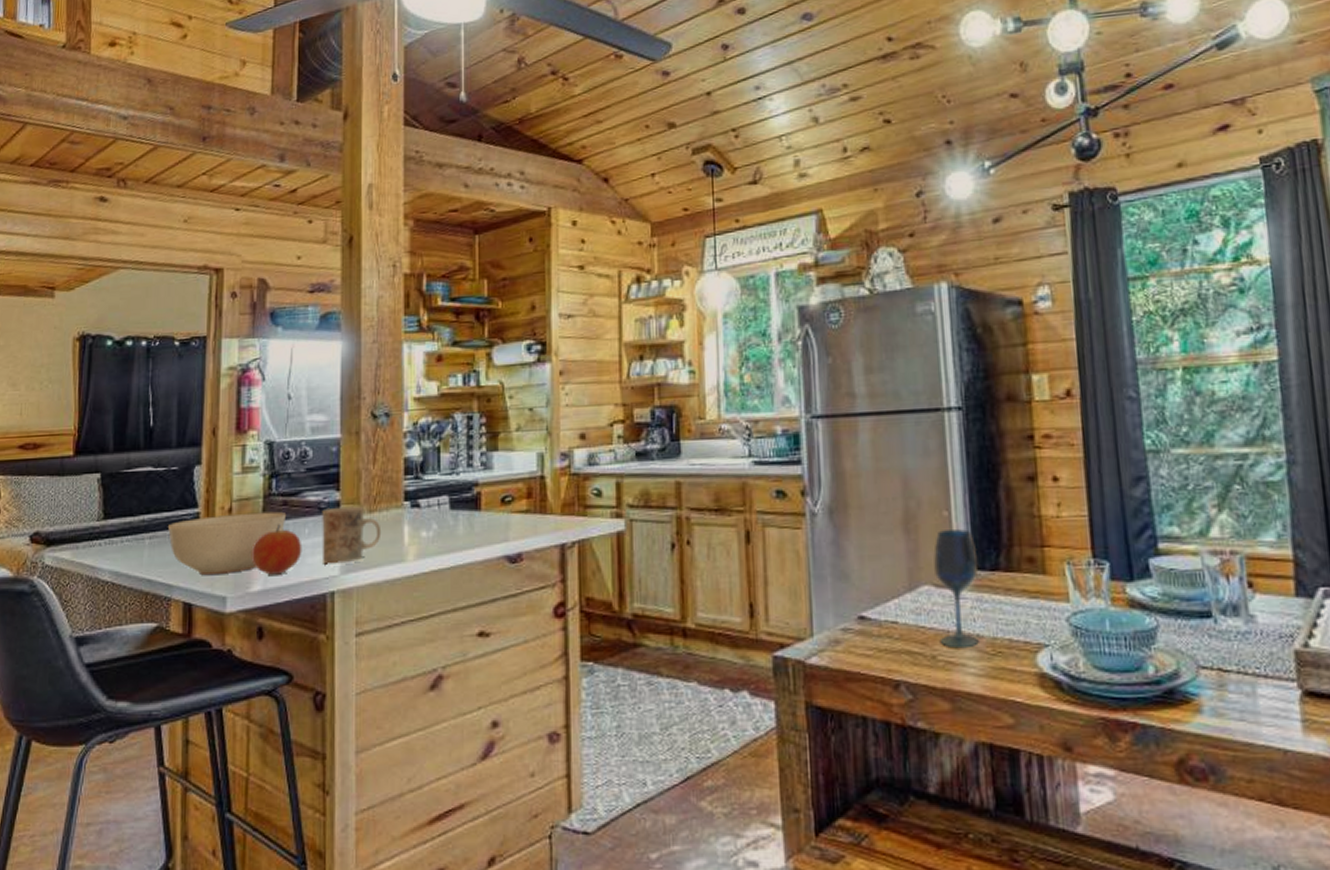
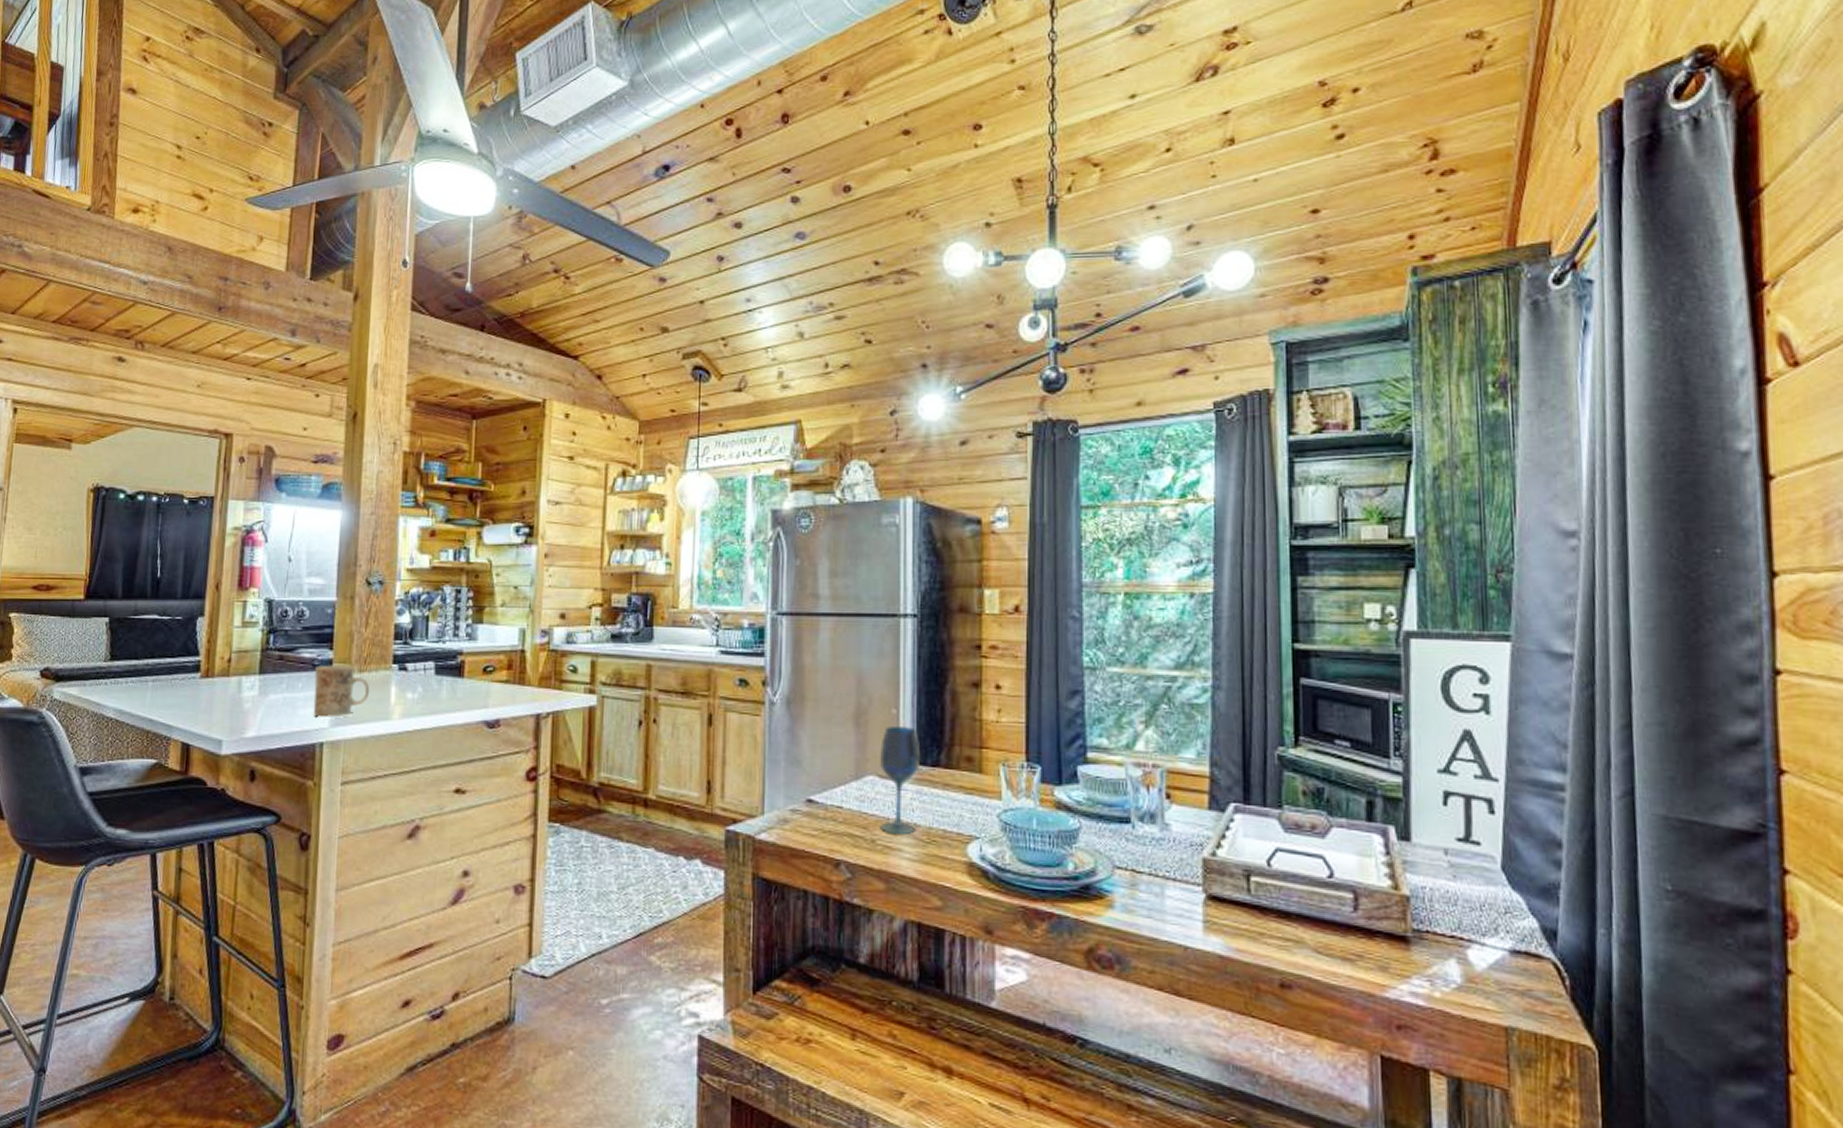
bowl: present [168,511,287,574] -> none [170,664,282,719]
fruit: present [251,524,302,575] -> none [247,677,296,723]

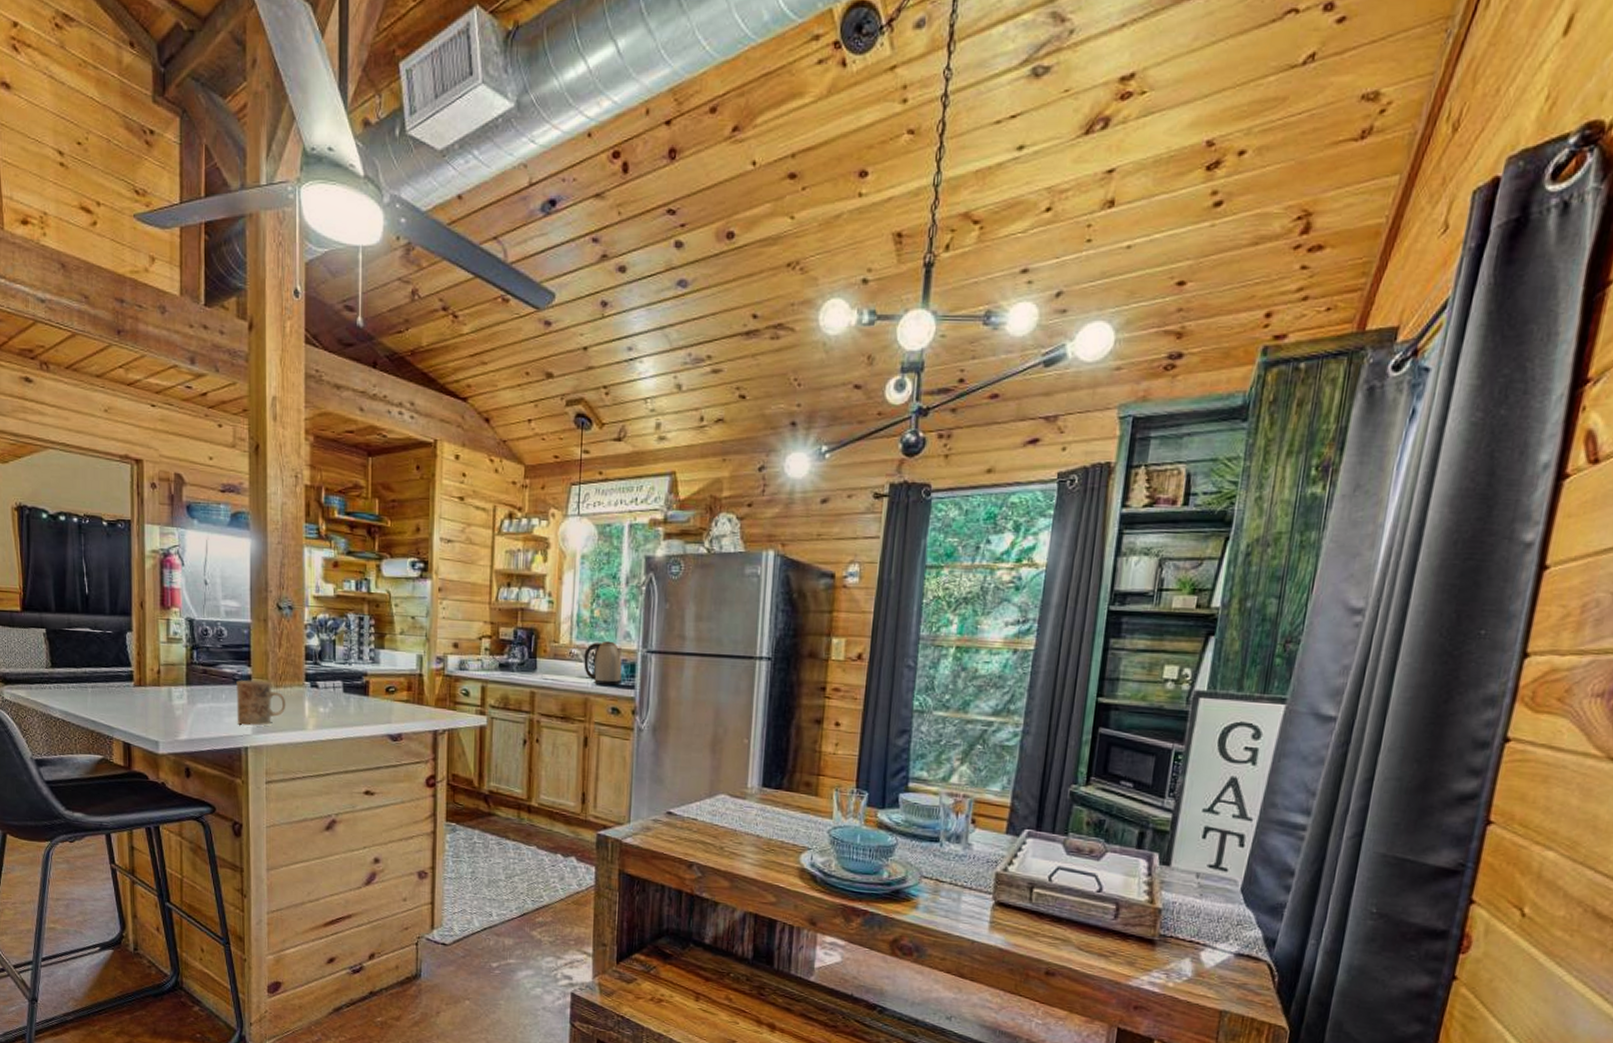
kettle: none [706,603,749,654] -> present [584,640,622,686]
wineglass: present [880,726,921,836] -> none [728,754,766,845]

